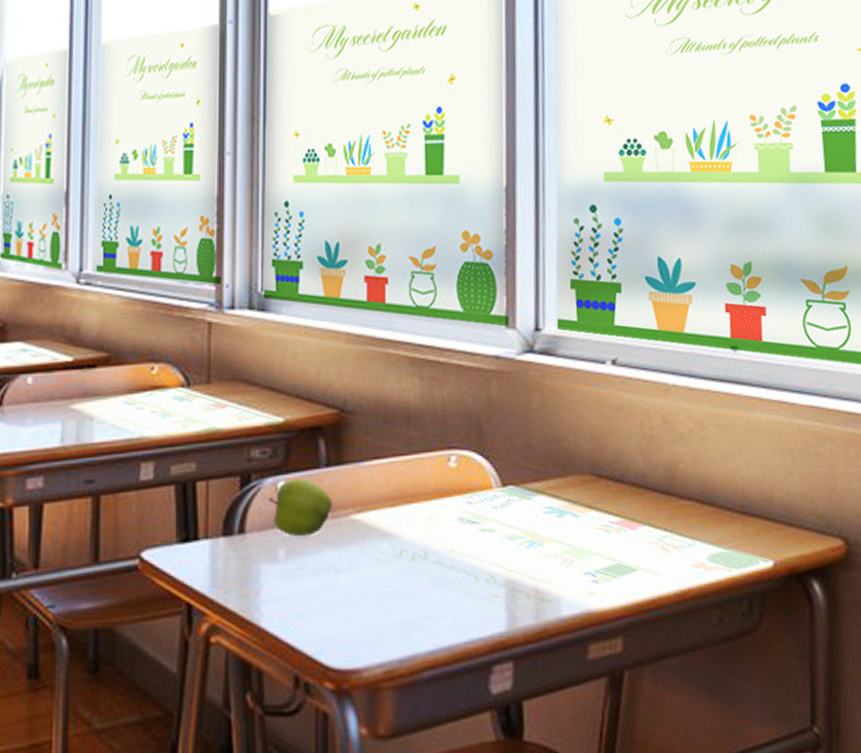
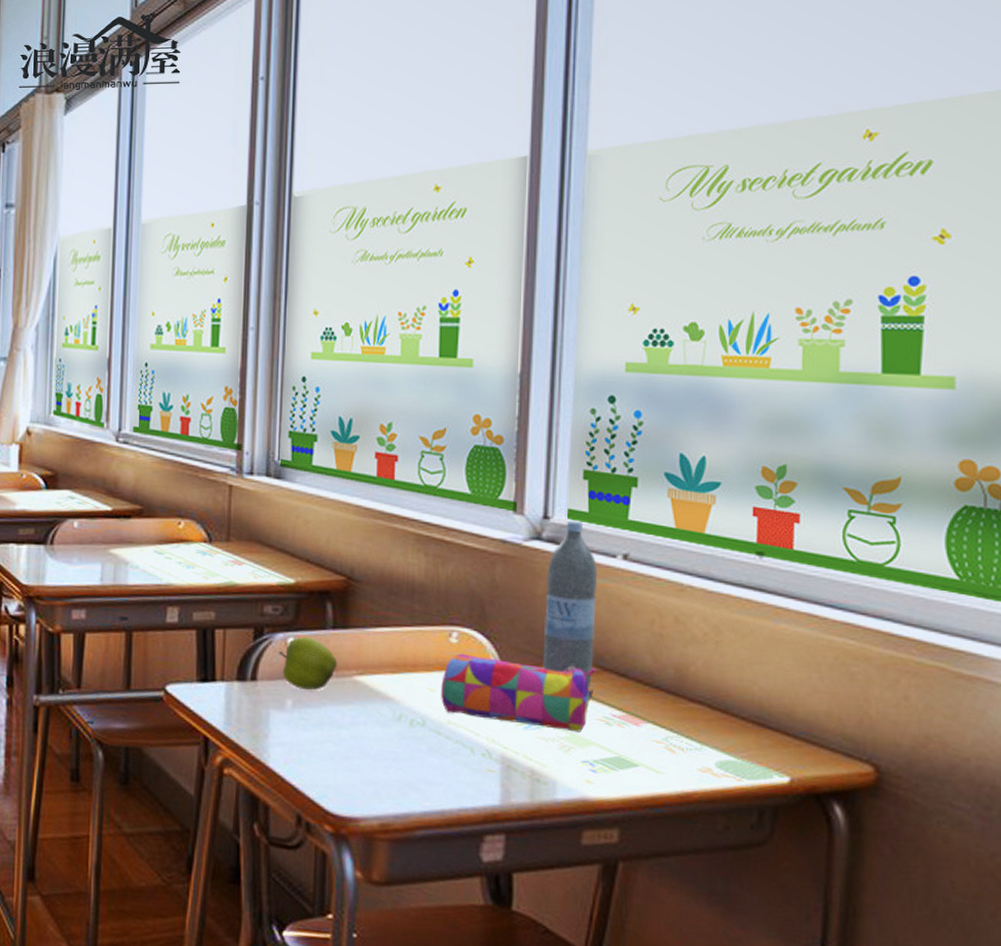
pencil case: none [442,477,593,544] -> present [441,653,597,732]
water bottle: none [541,330,590,501] -> present [542,520,597,691]

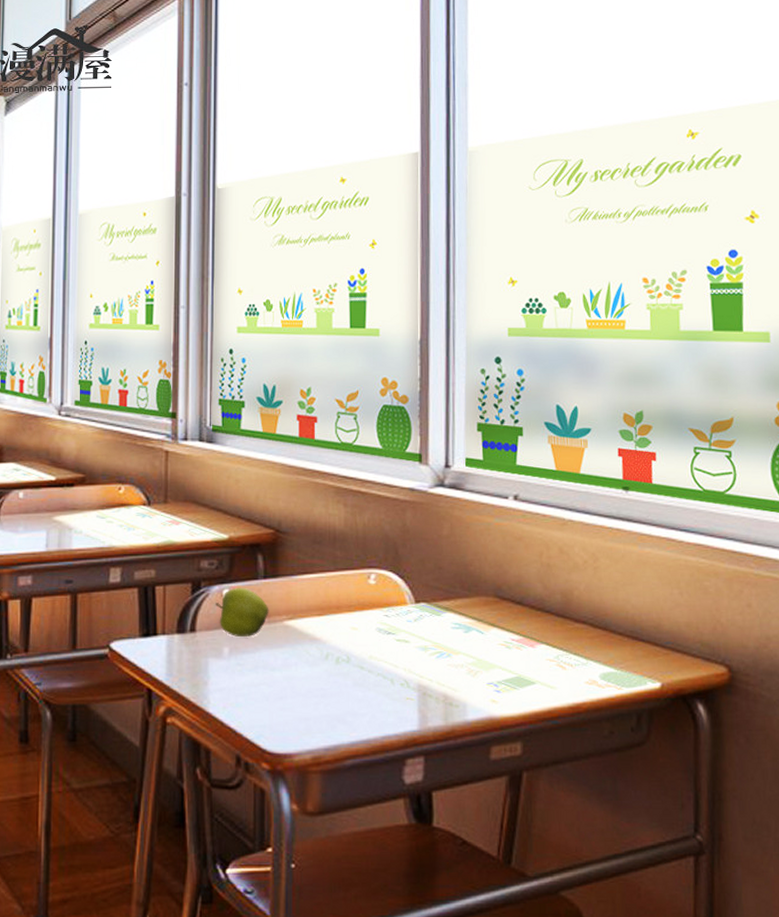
pencil case: present [441,653,597,732] -> none [363,593,496,657]
water bottle: present [542,520,597,691] -> none [450,468,494,619]

